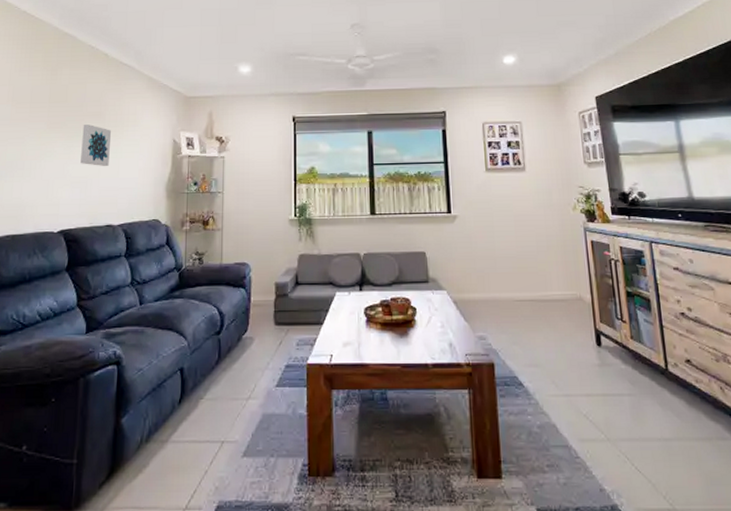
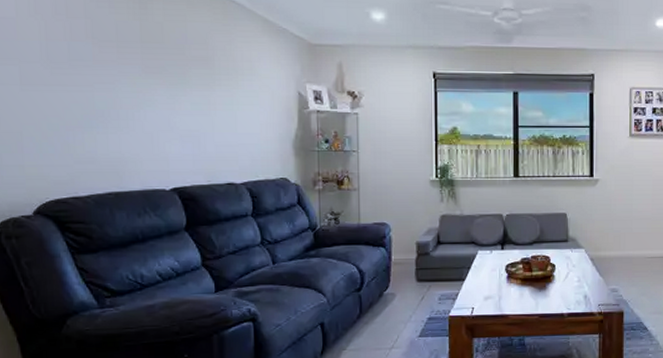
wall art: present [80,124,112,166] -> none [187,71,224,119]

